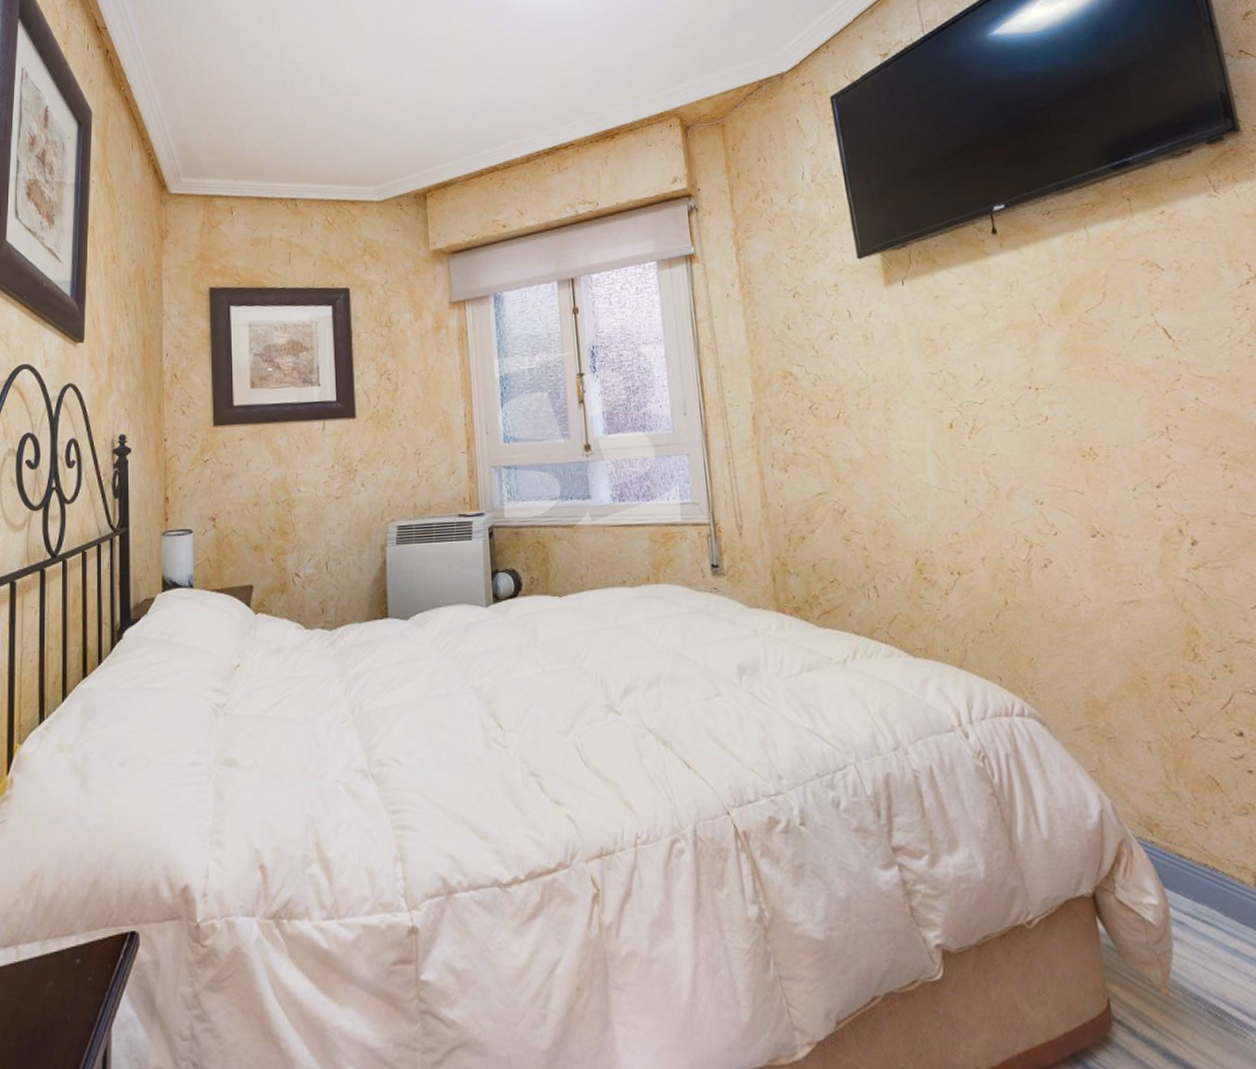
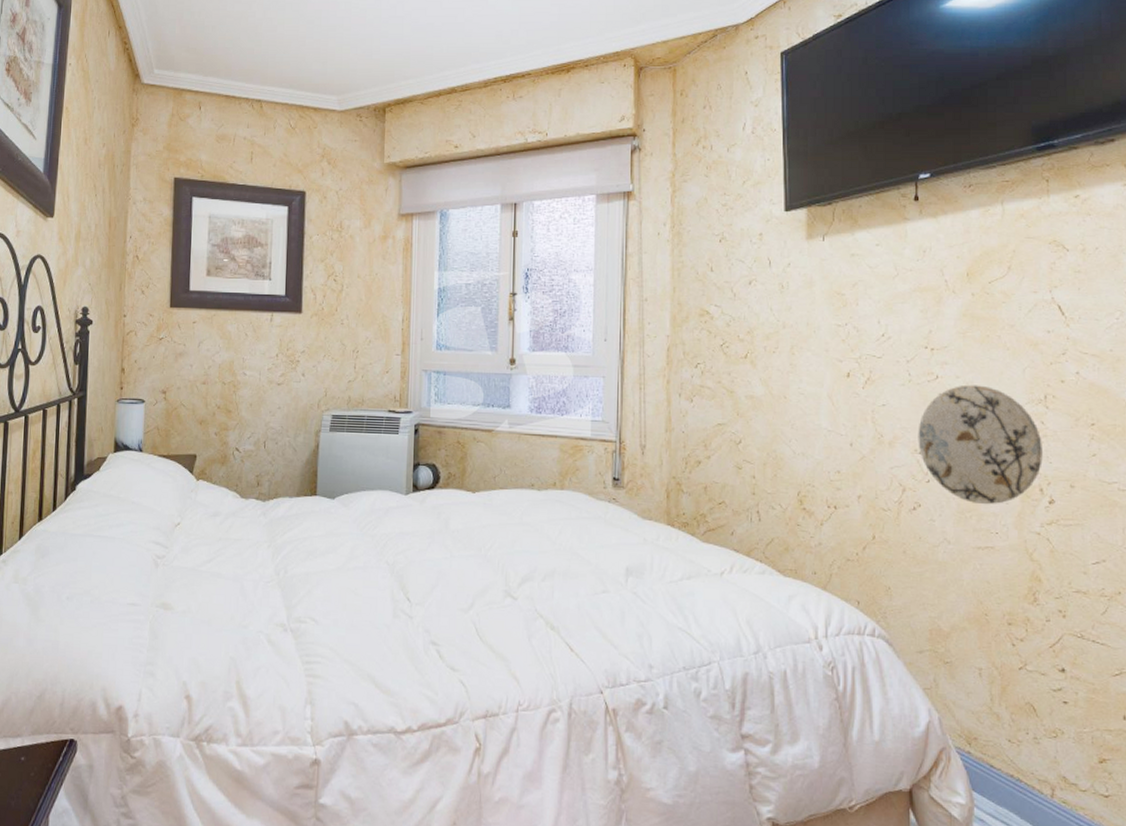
decorative plate: none [1035,422,1177,554] -> present [918,384,1043,505]

